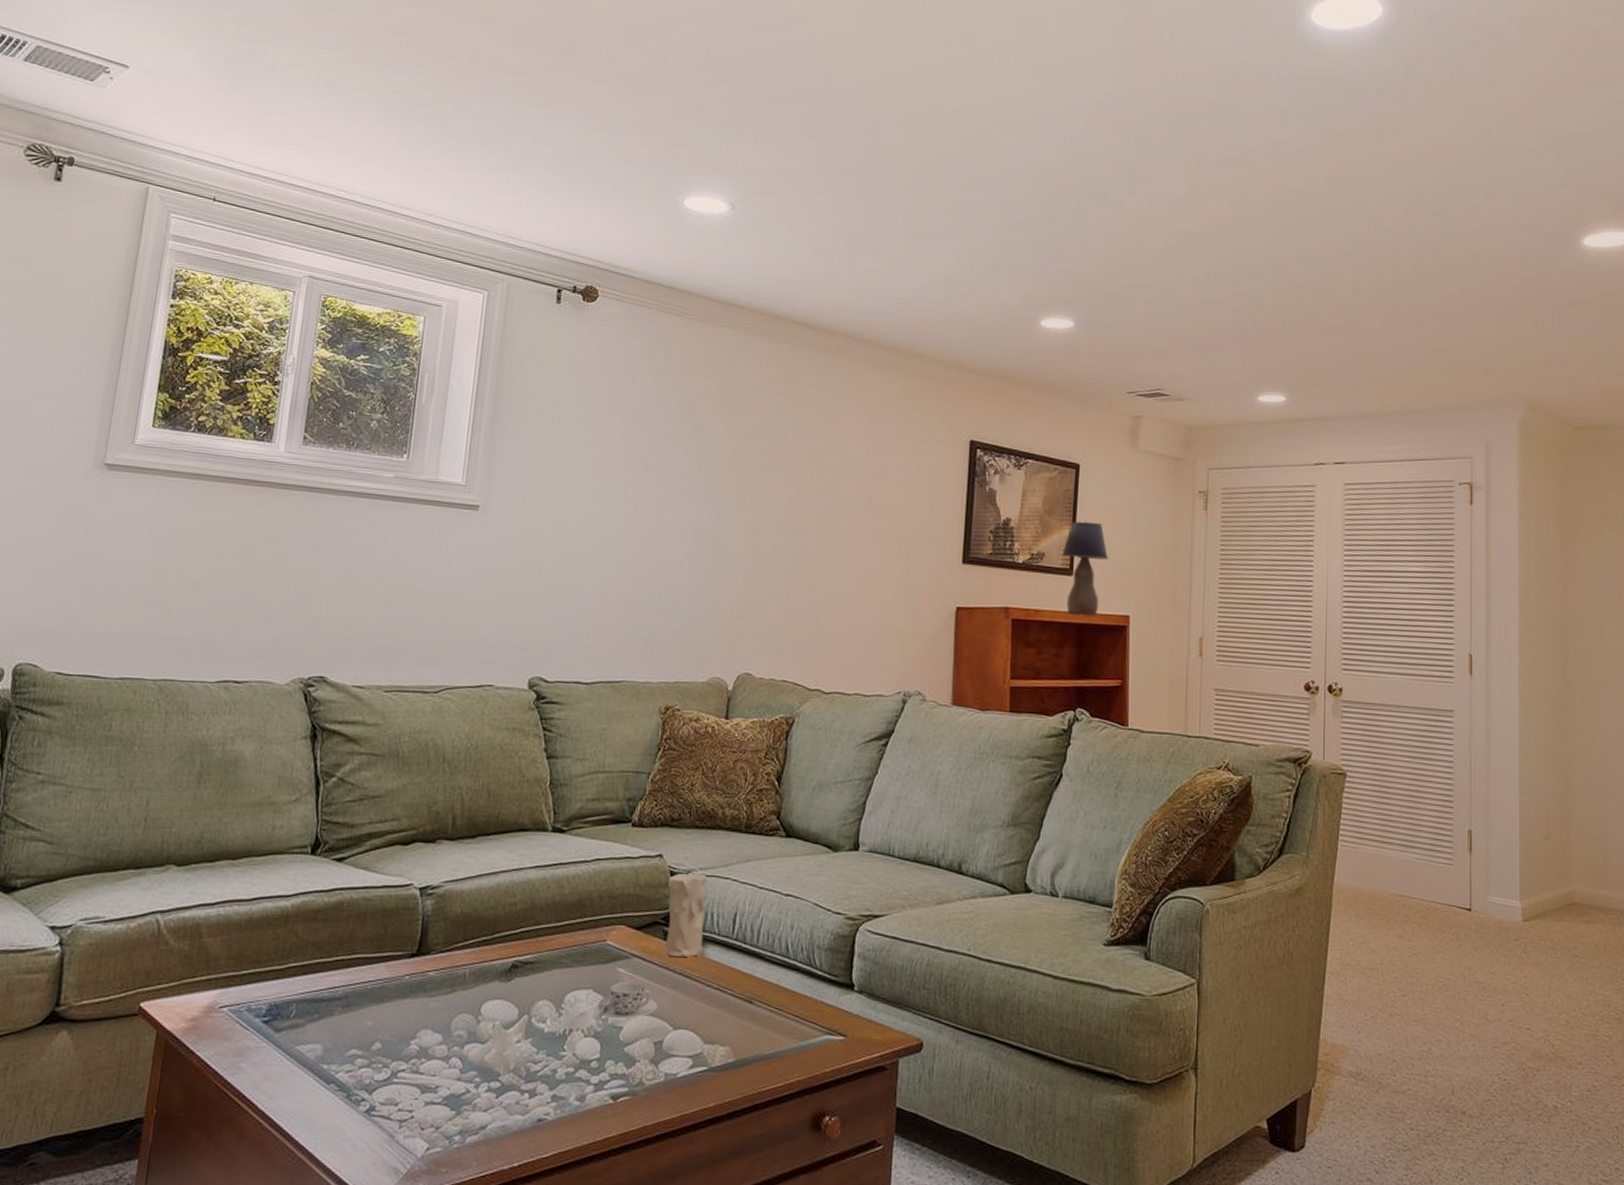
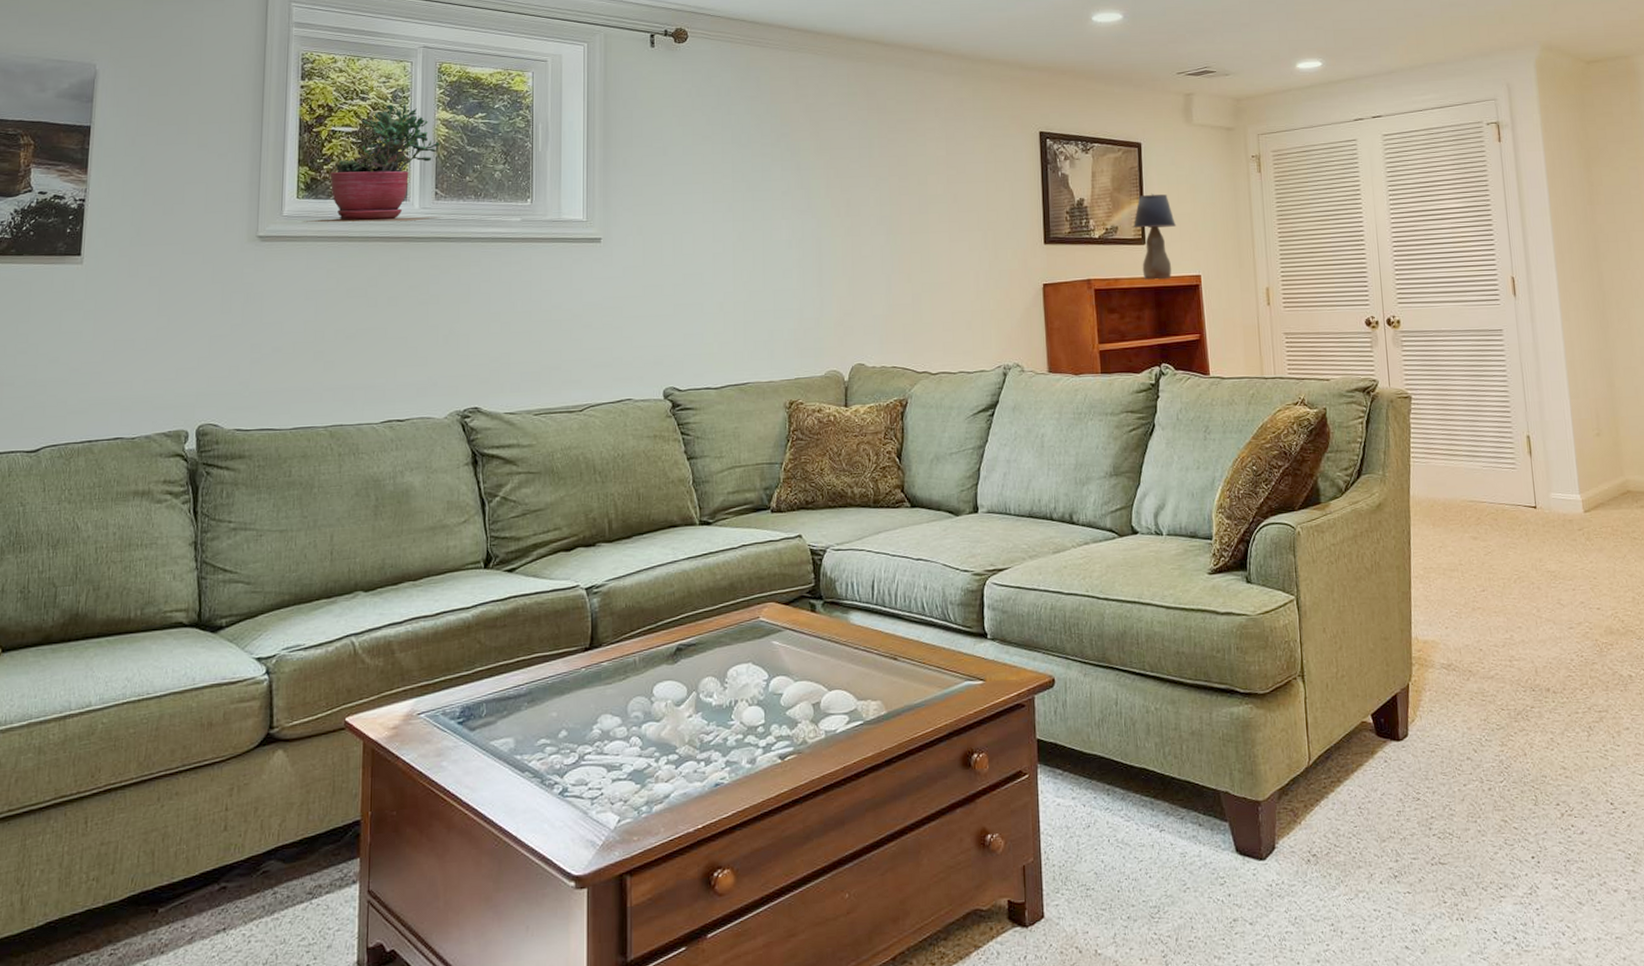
succulent plant: none [155,335,315,466] -> present [302,103,444,223]
teacup: present [595,981,658,1020] -> none [756,651,812,690]
candle: present [665,873,708,958] -> none [809,548,848,626]

